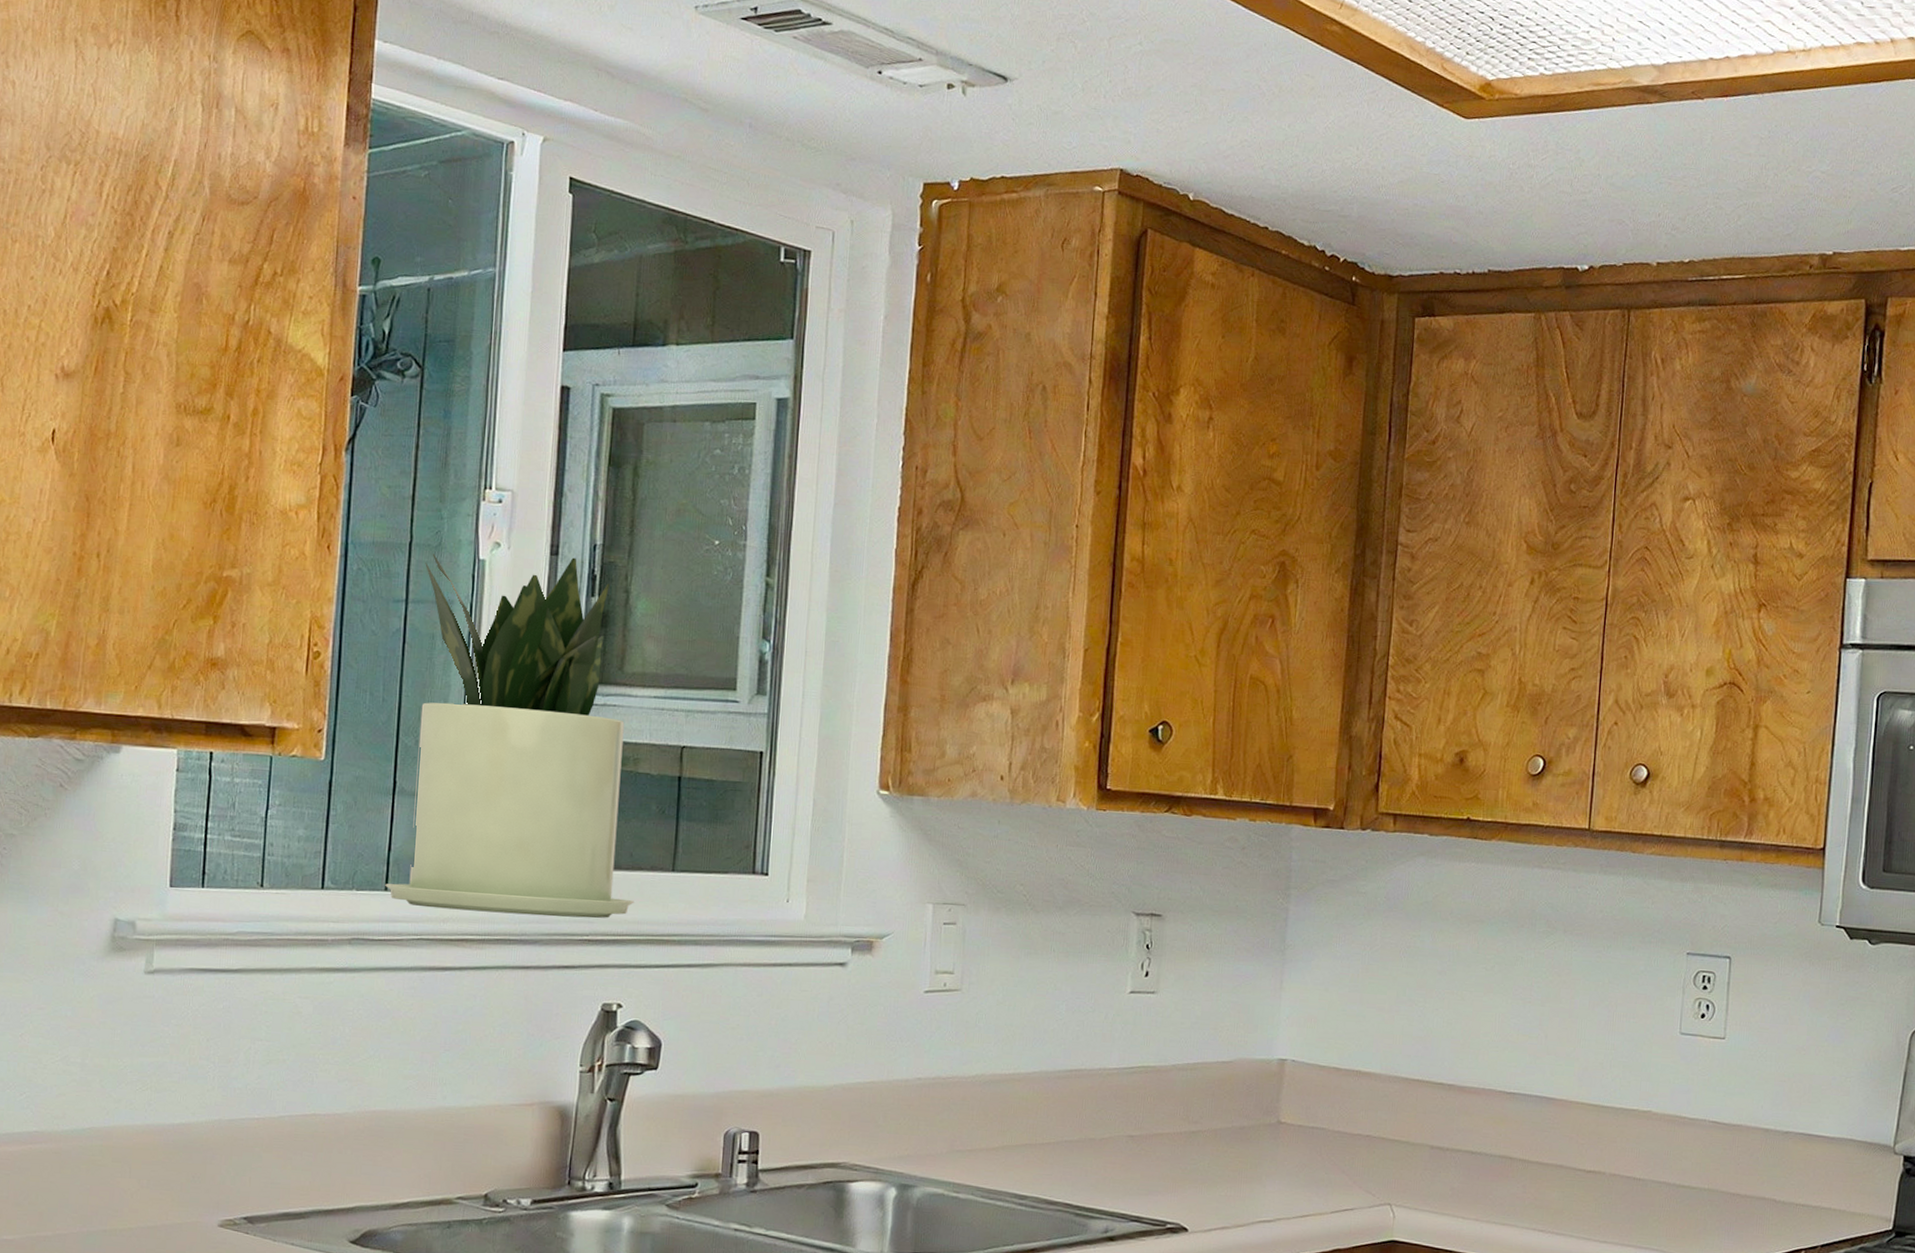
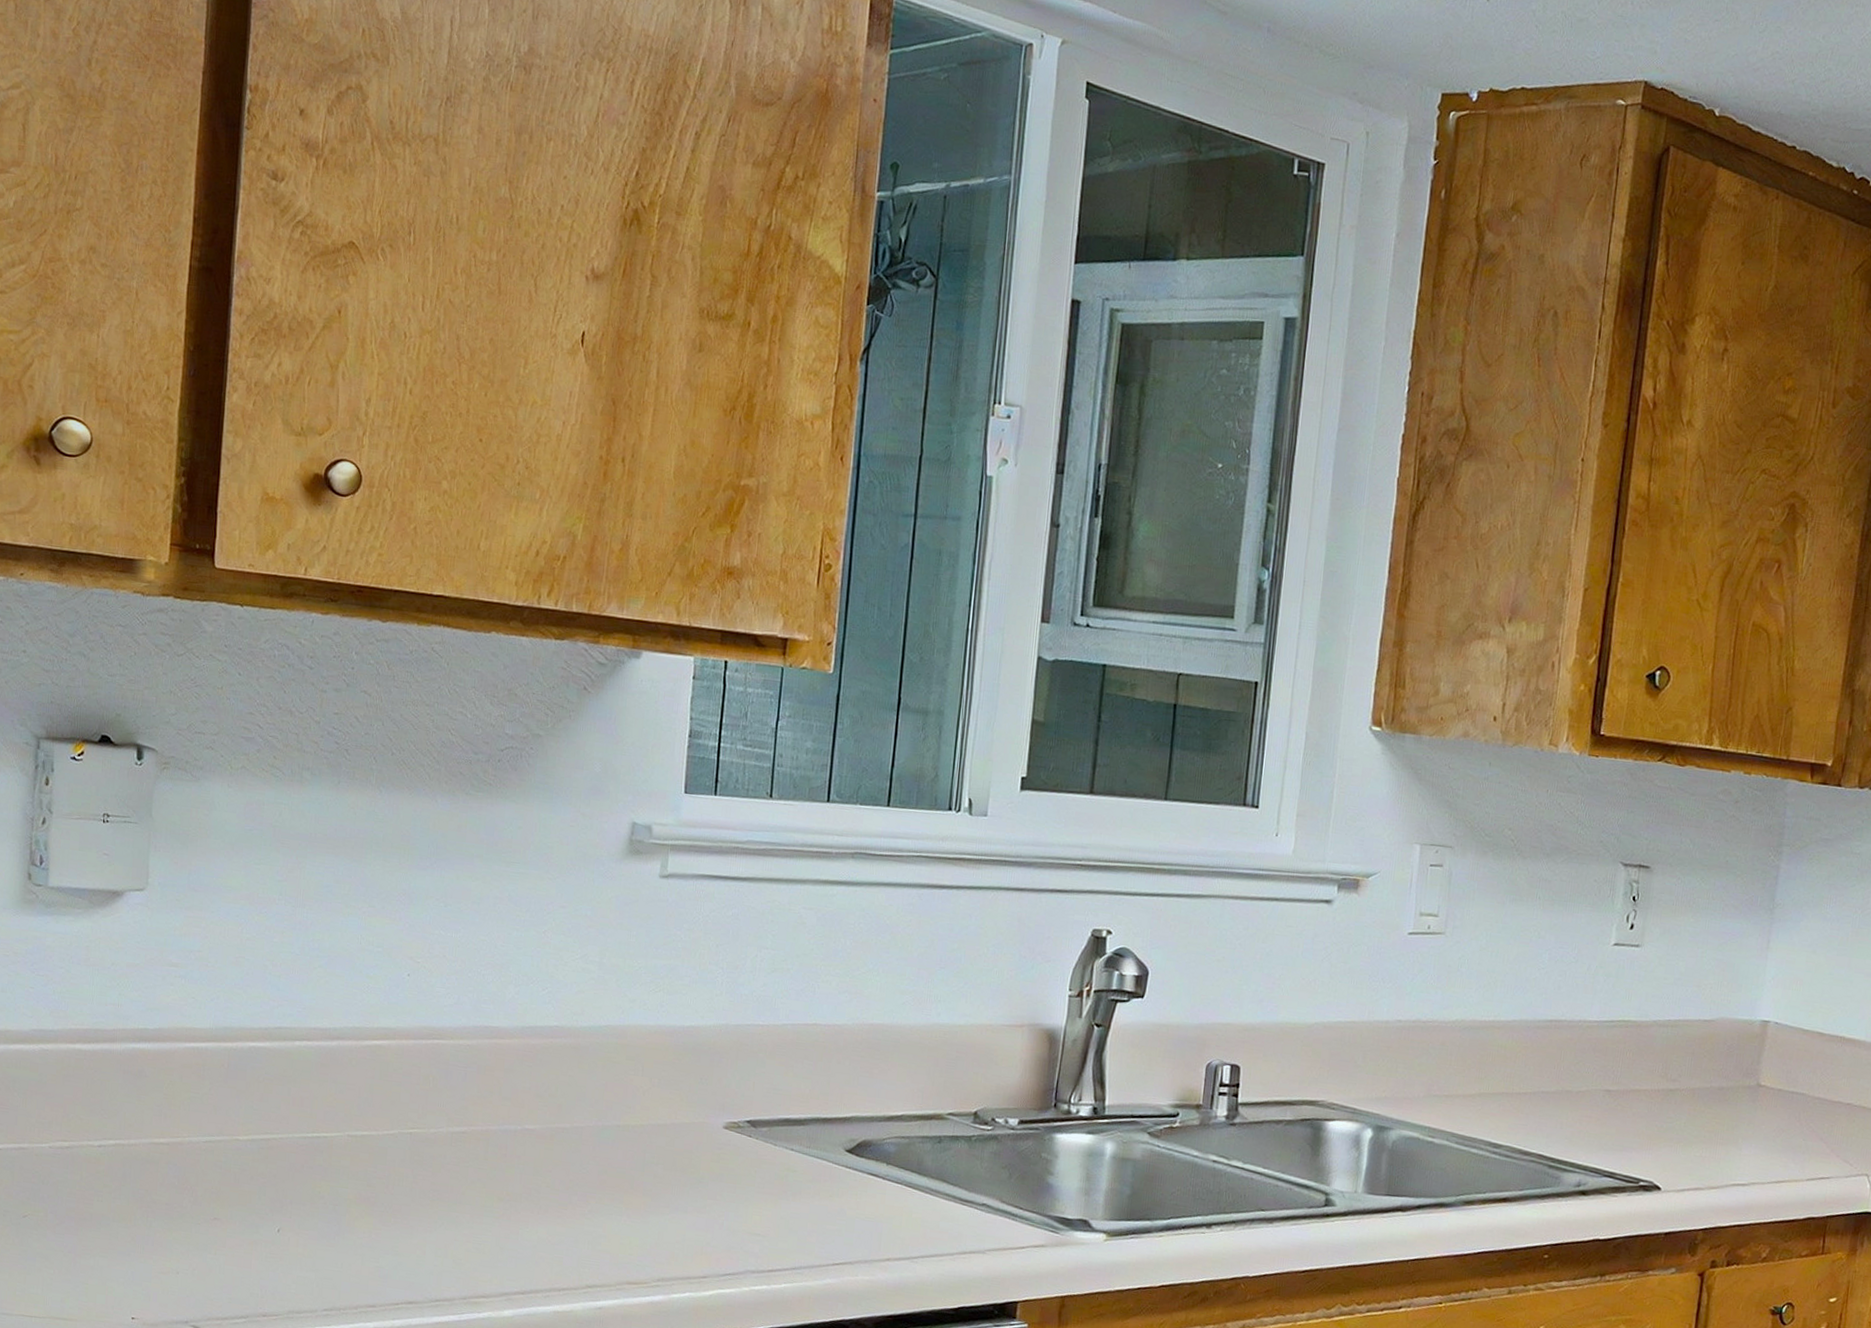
planter: present [385,554,634,919] -> none [888,468,1127,844]

